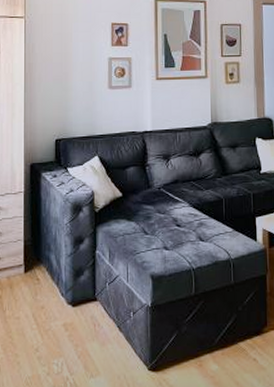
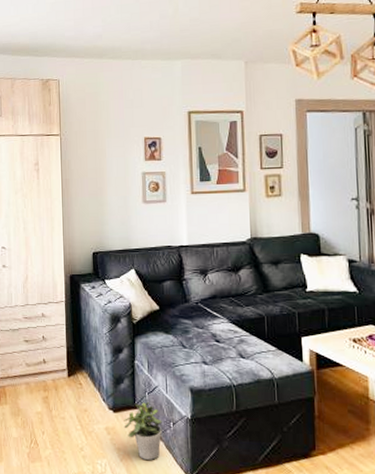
potted plant: none [83,292,122,355] -> present [124,401,162,461]

